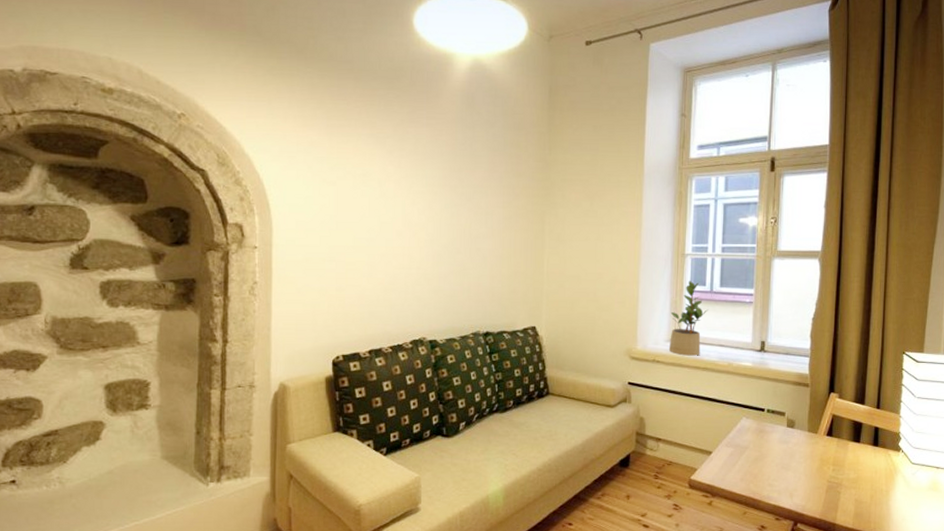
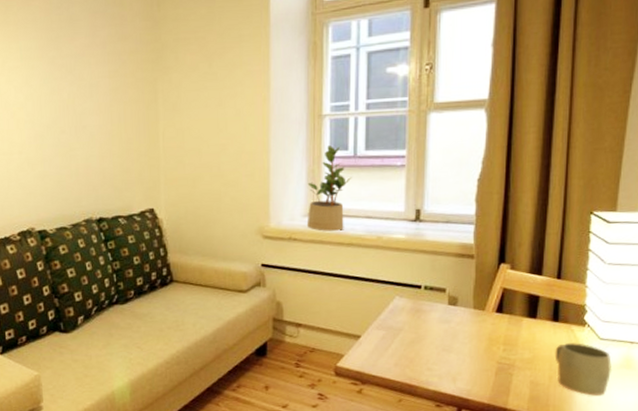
mug: none [875,466,922,514] -> present [554,343,613,396]

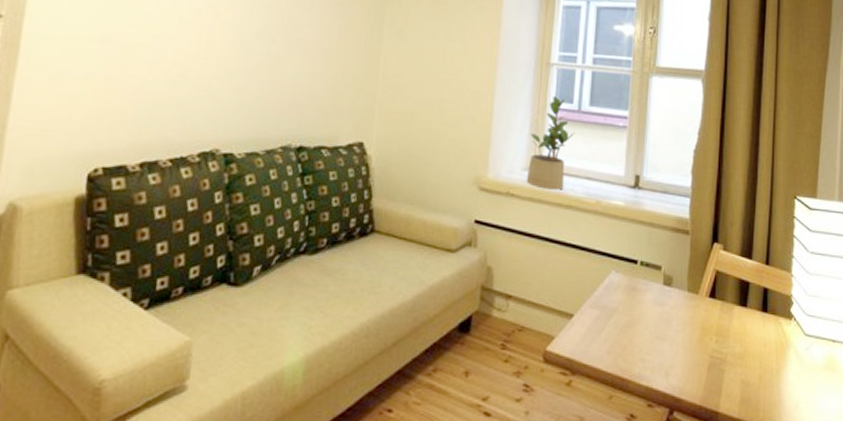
mug: present [554,343,613,396] -> none [764,338,818,400]

